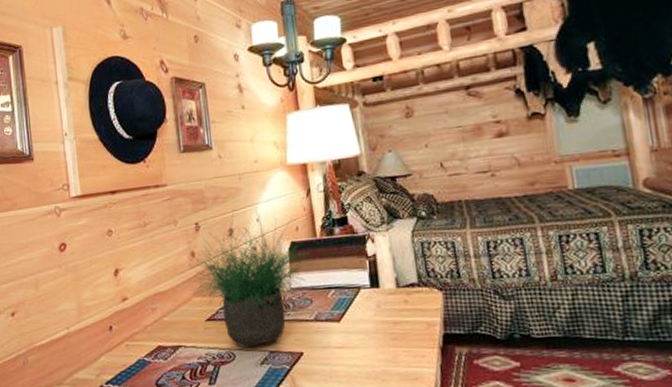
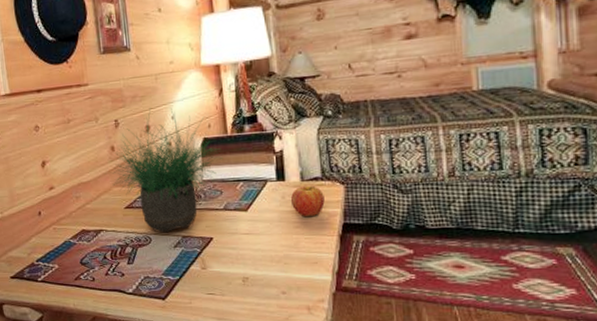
fruit: none [386,292,423,328] -> present [290,185,325,217]

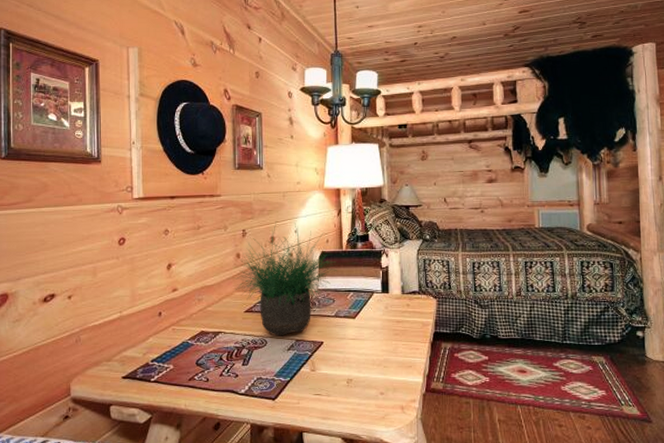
fruit: present [290,185,325,217] -> none [392,298,420,326]

